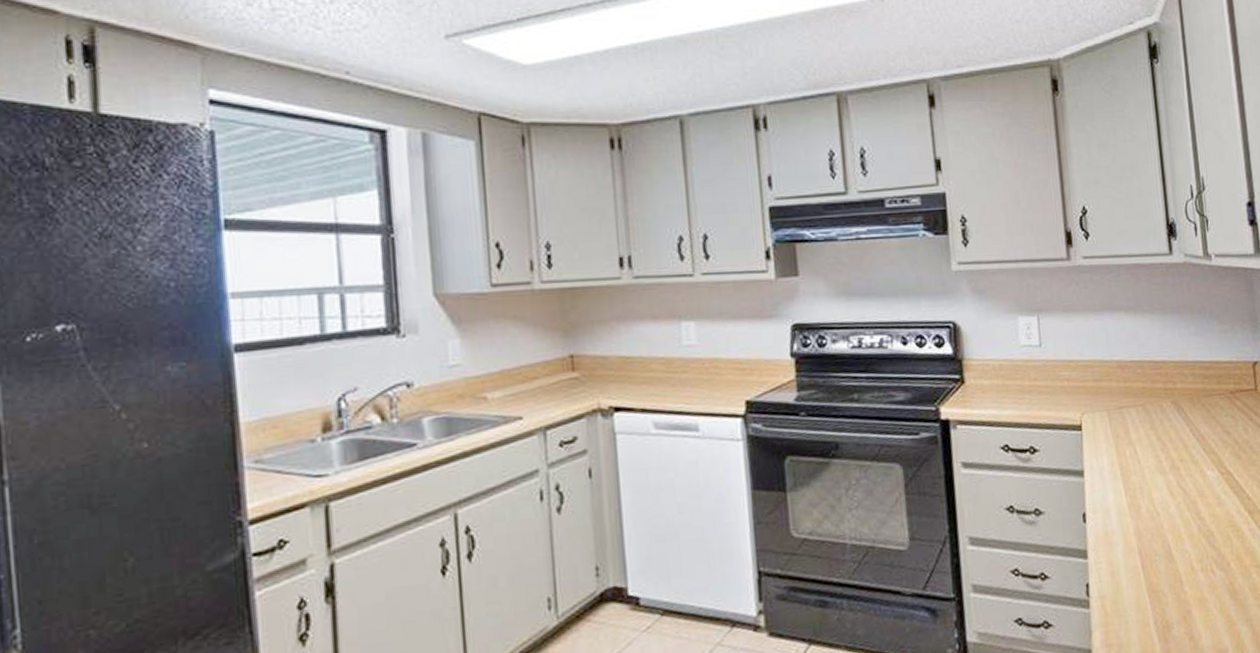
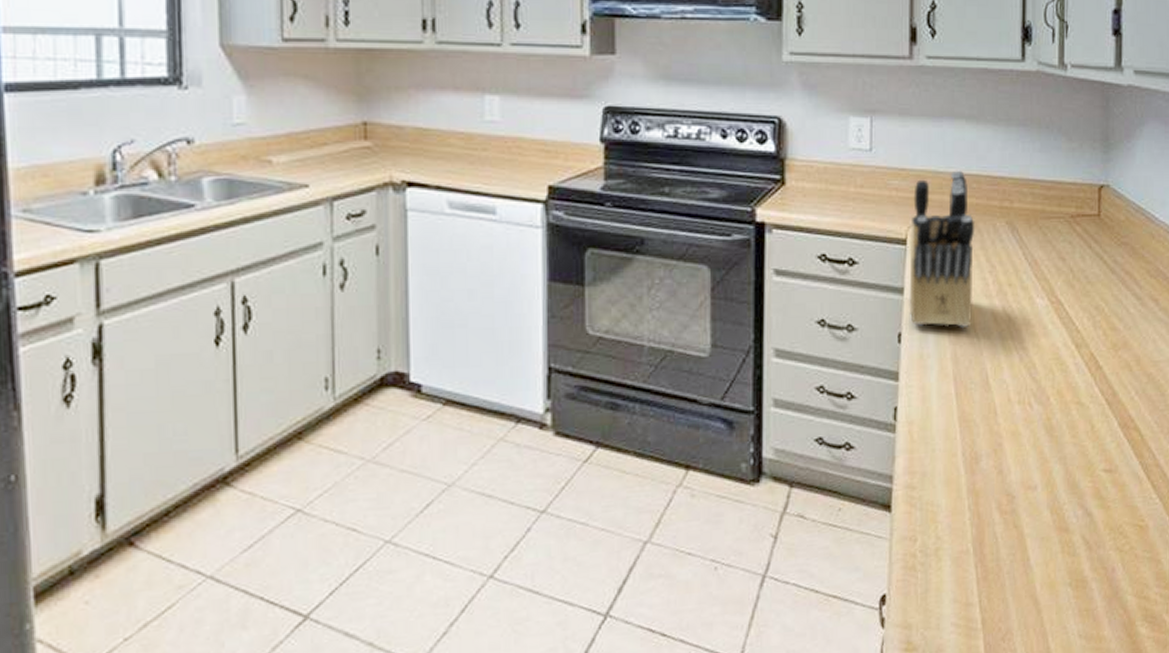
knife block: none [1084,357,1150,505] -> present [909,170,975,329]

